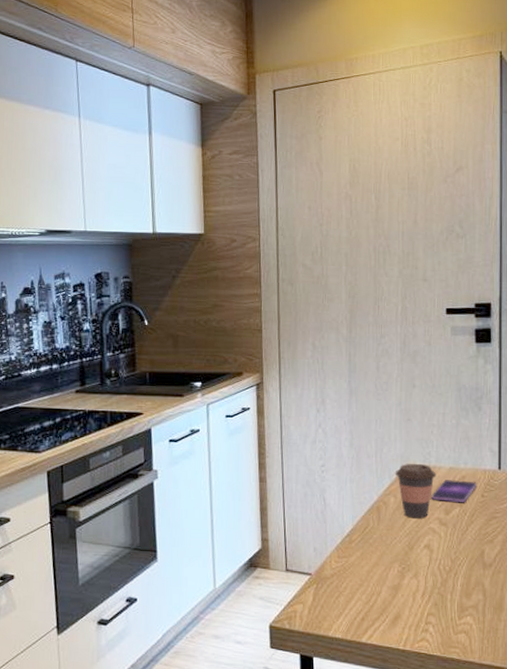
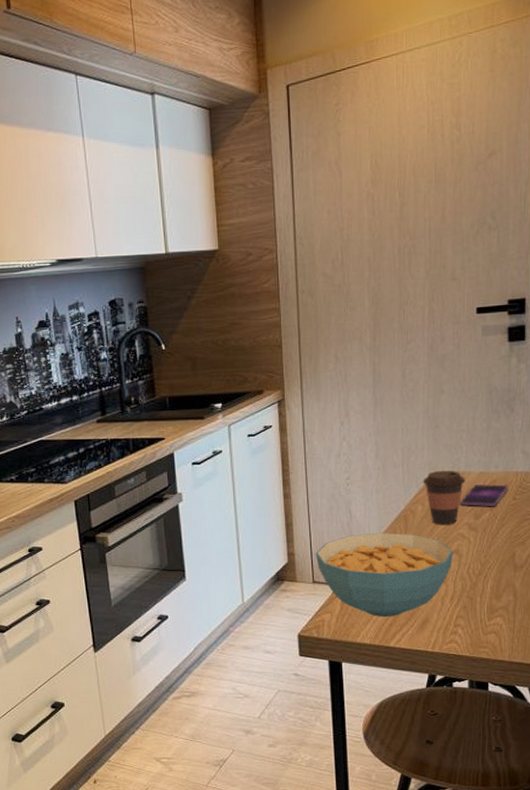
cereal bowl: none [289,522,424,611] -> present [315,532,453,618]

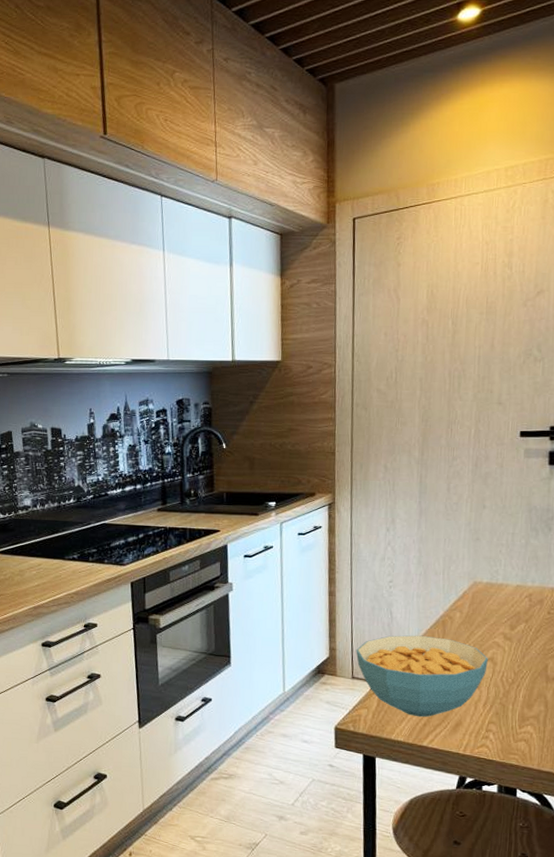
coffee cup: present [422,470,466,525] -> none [461,580,503,633]
smartphone: present [460,484,508,507] -> none [497,597,544,619]

